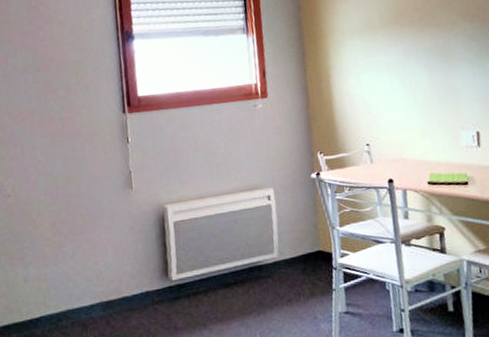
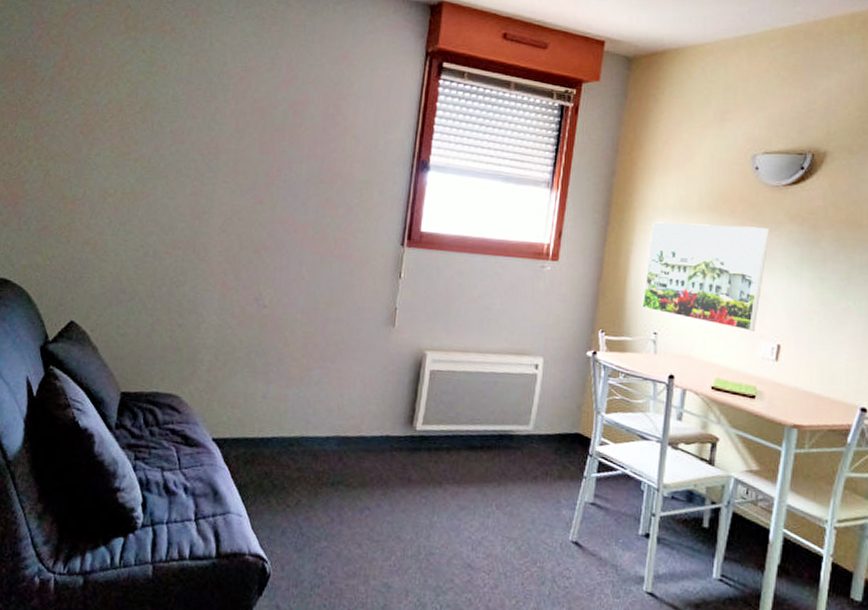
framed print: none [344,30,454,126] -> present [641,222,770,332]

